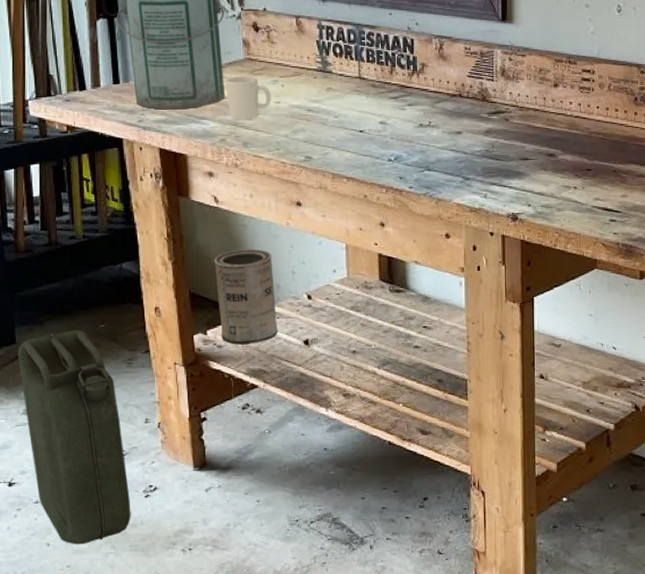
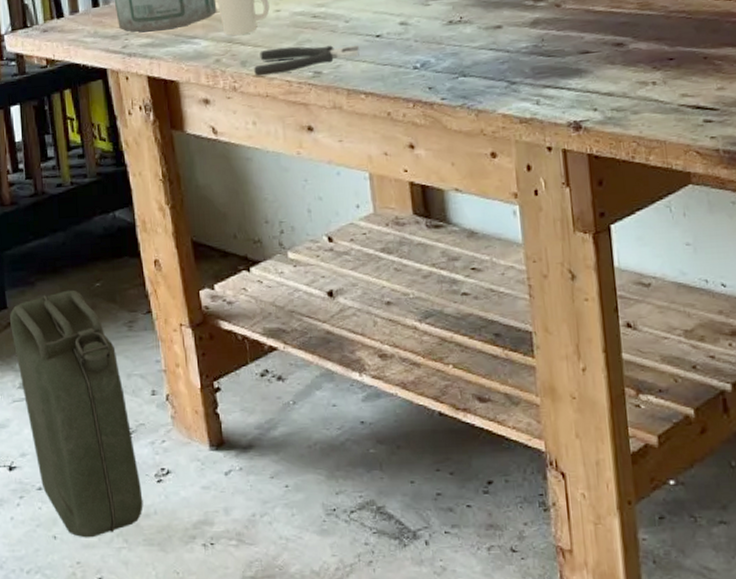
paint can: present [214,248,278,345] -> none [217,185,296,300]
pliers: none [254,133,346,156] -> present [254,45,360,77]

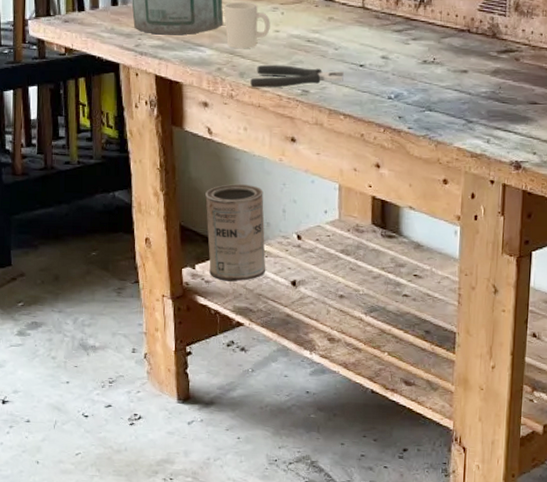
jerry can: present [9,290,143,538] -> none [12,255,116,466]
paint can: none [217,185,296,300] -> present [205,183,266,282]

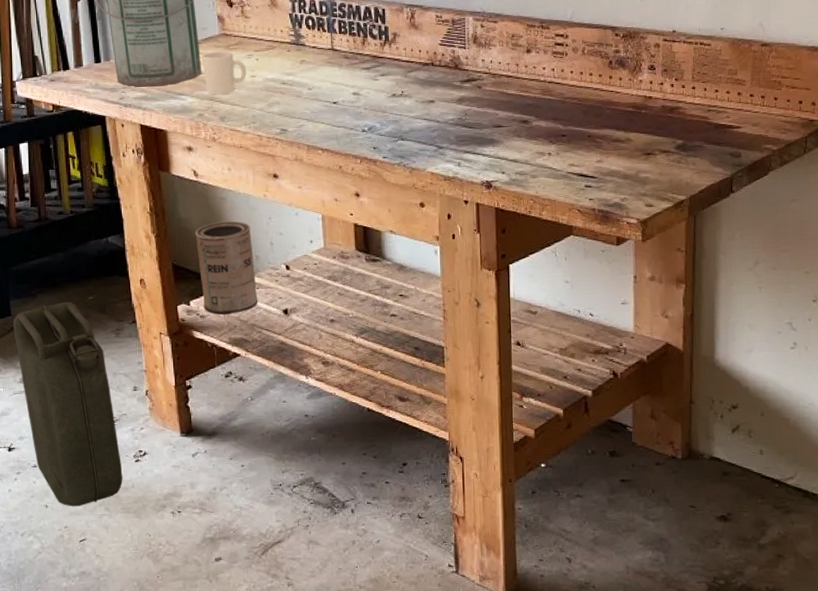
jerry can: none [12,255,116,466] -> present [12,301,123,507]
pliers: present [250,64,345,89] -> none [231,107,320,130]

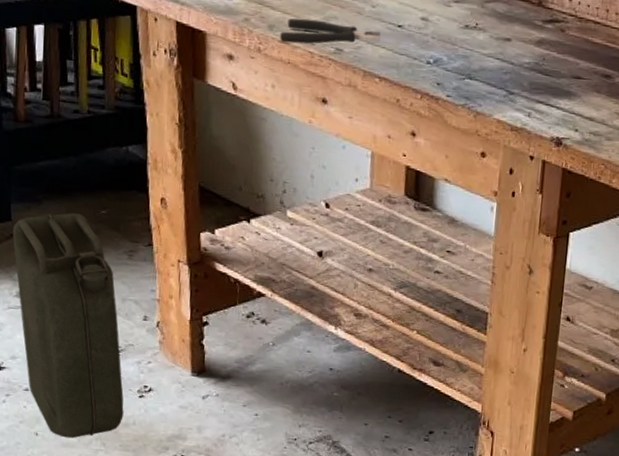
paint can: present [195,220,258,315] -> none [228,144,291,250]
pliers: none [231,107,320,130] -> present [280,18,382,45]

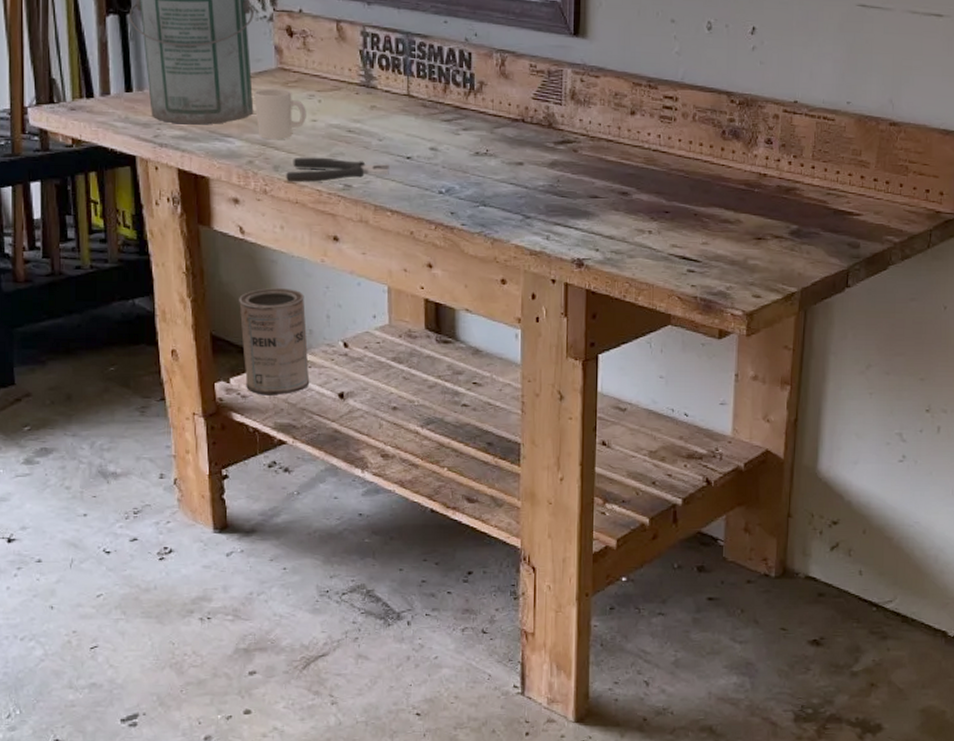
jerry can: present [12,212,124,439] -> none [16,371,144,609]
paint can: none [228,144,291,250] -> present [239,287,310,396]

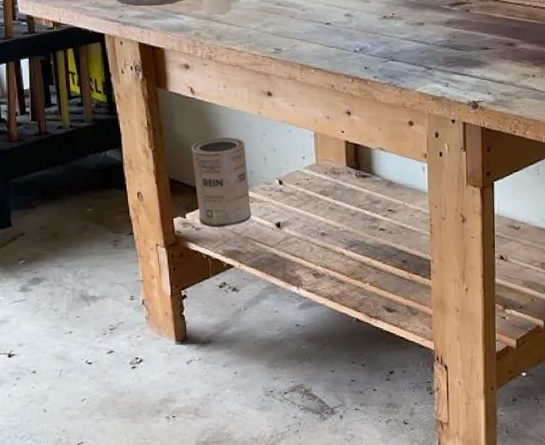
pliers: present [286,157,391,183] -> none [227,27,313,49]

